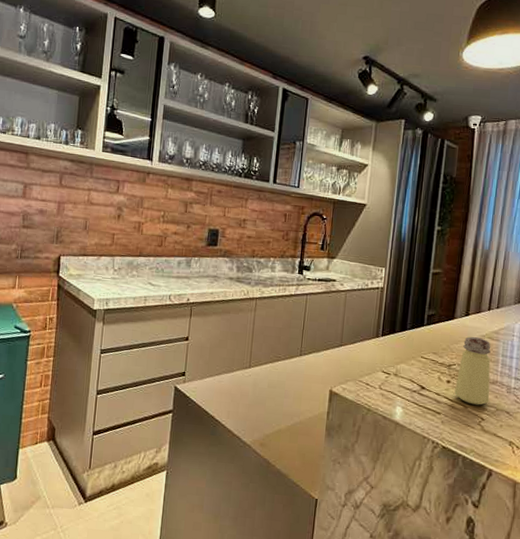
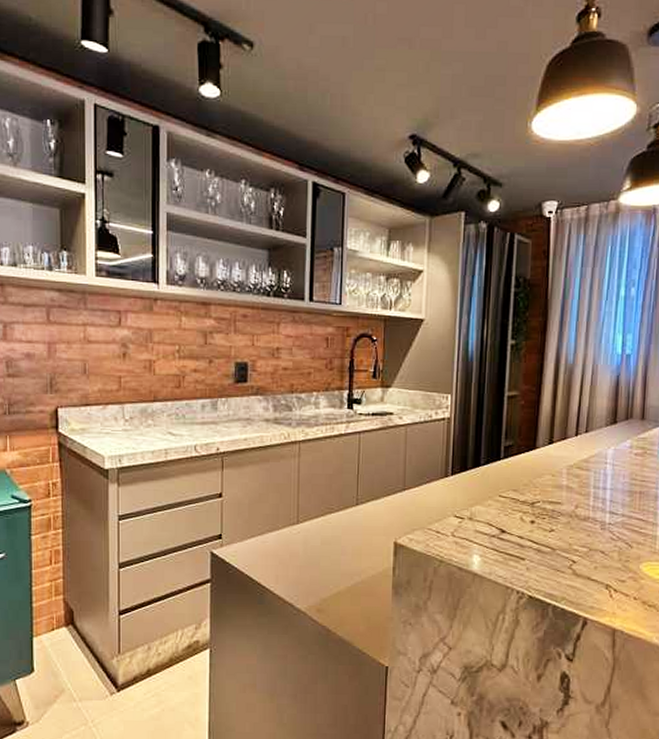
saltshaker: present [454,337,491,406] -> none [540,468,581,546]

